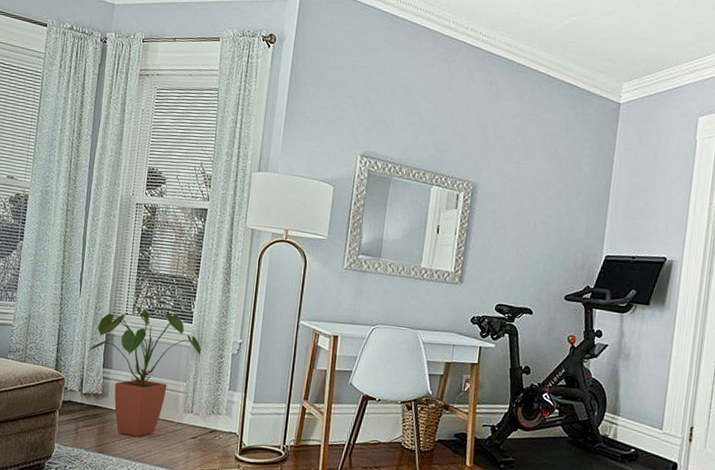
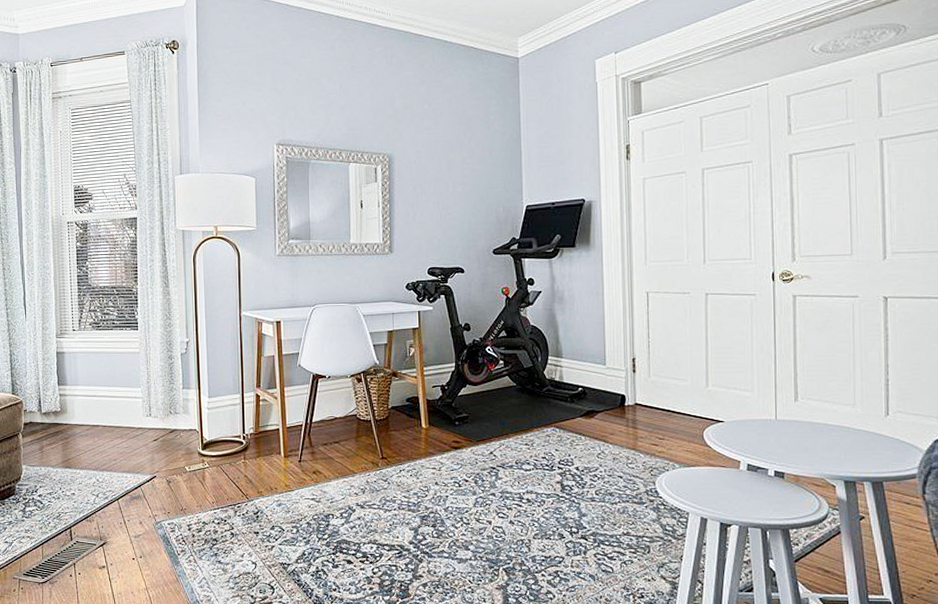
house plant: present [87,306,202,437] -> none [41,321,151,447]

